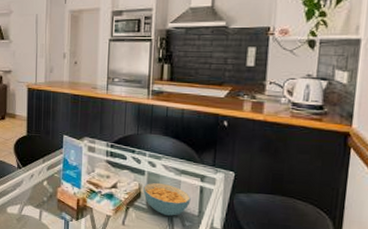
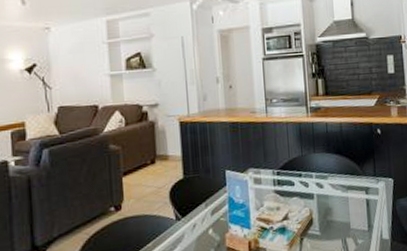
cereal bowl: present [143,182,191,216] -> none [314,203,360,238]

